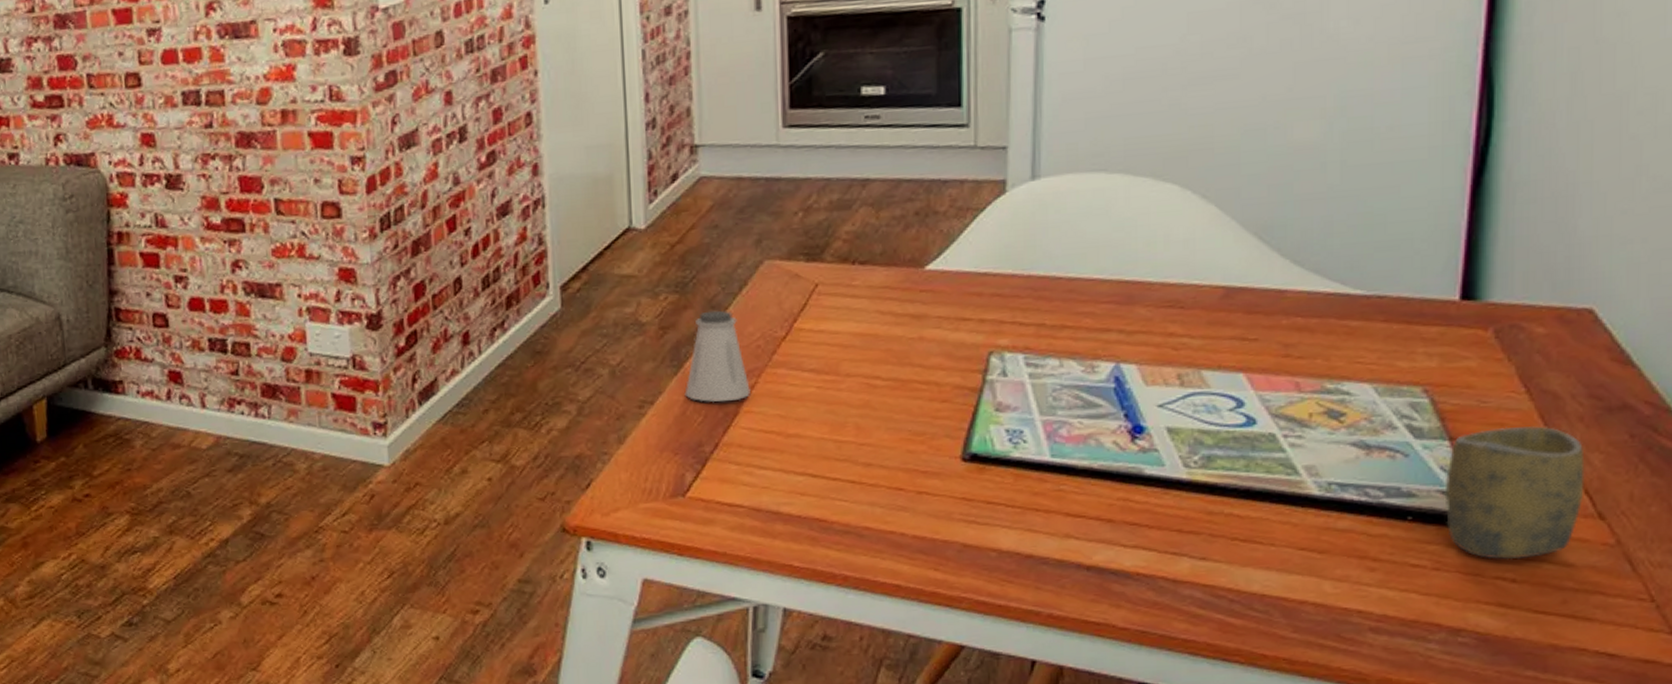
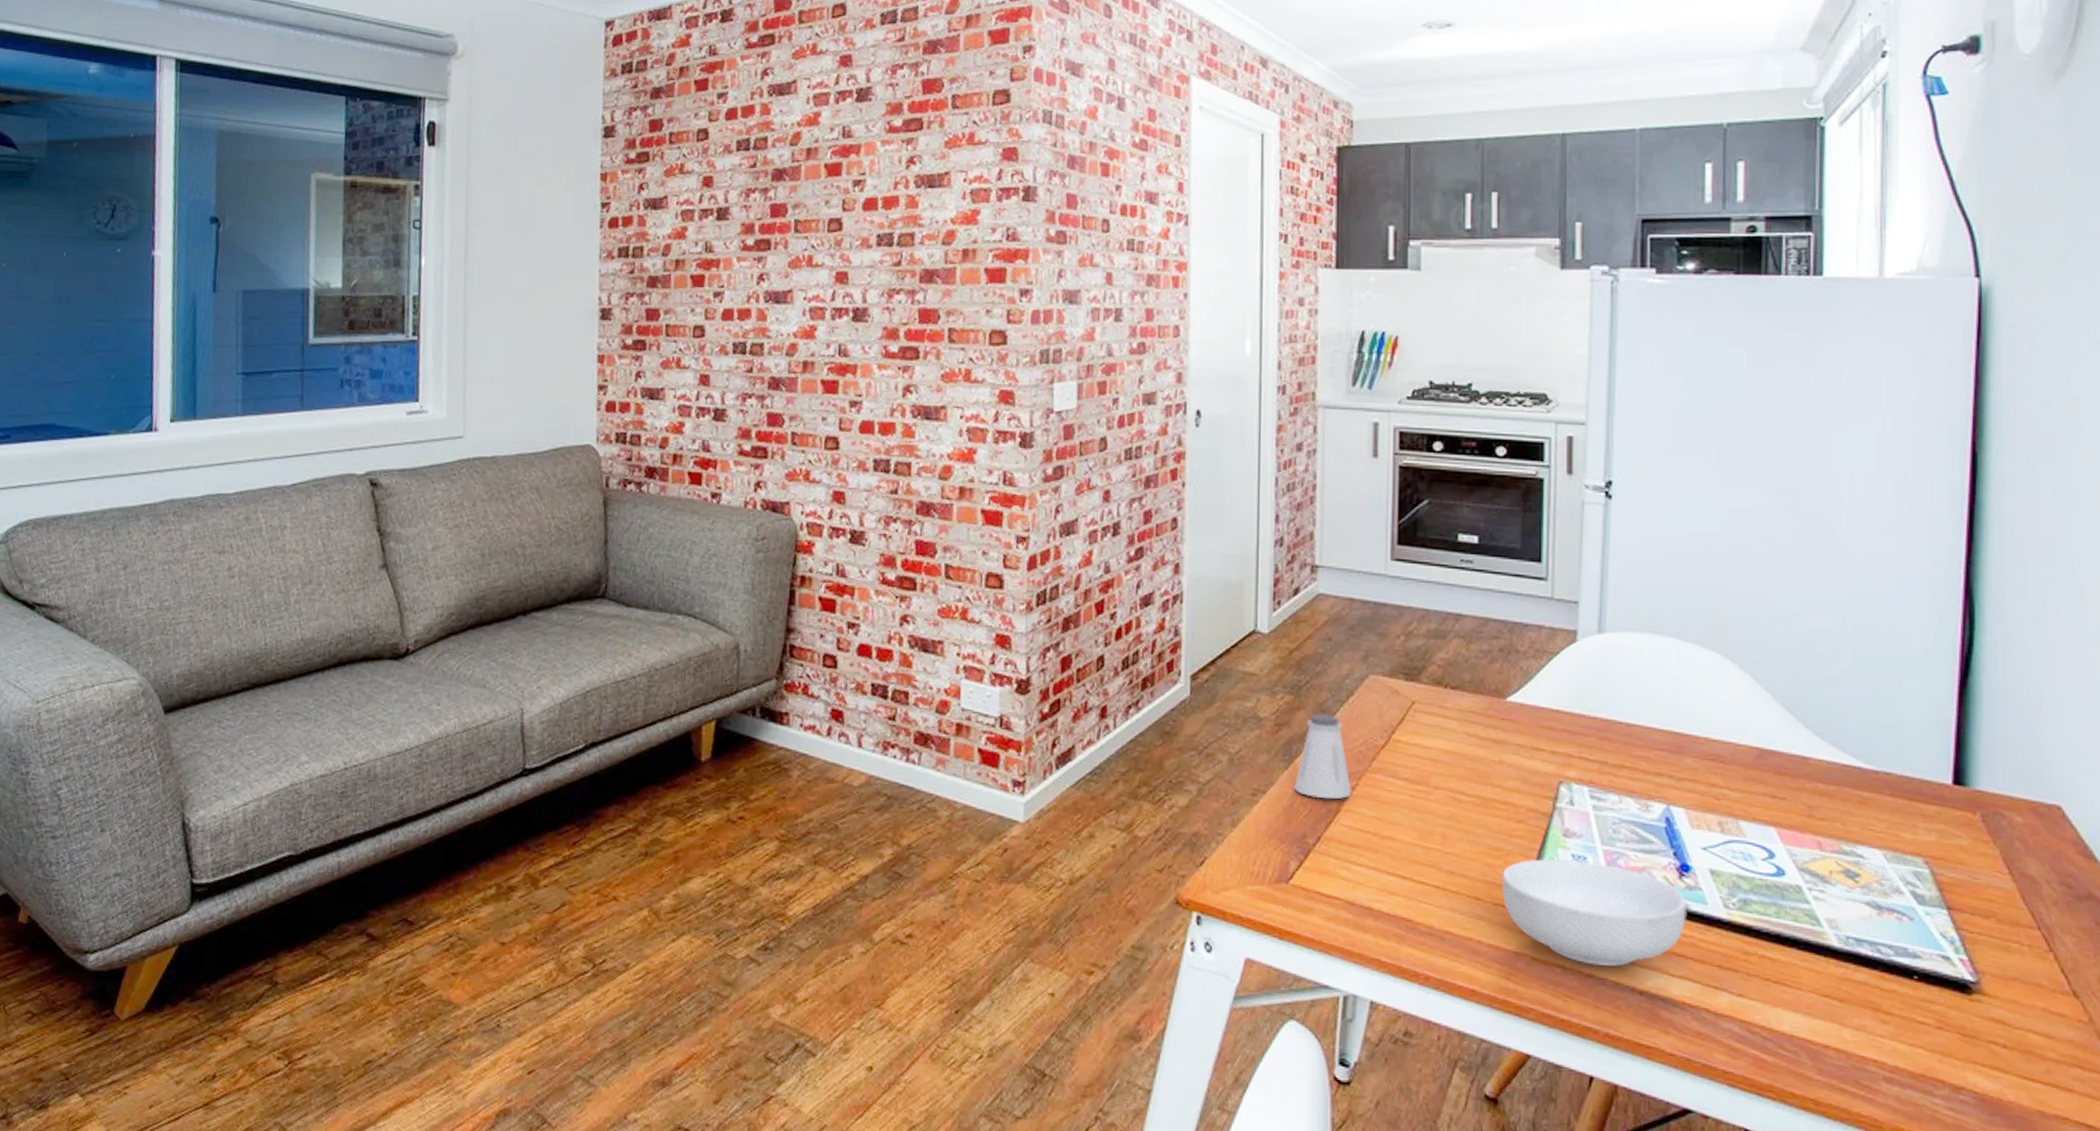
cereal bowl: none [925,434,1141,545] -> present [1501,859,1687,967]
cup: present [1444,425,1585,560] -> none [1944,903,2061,1027]

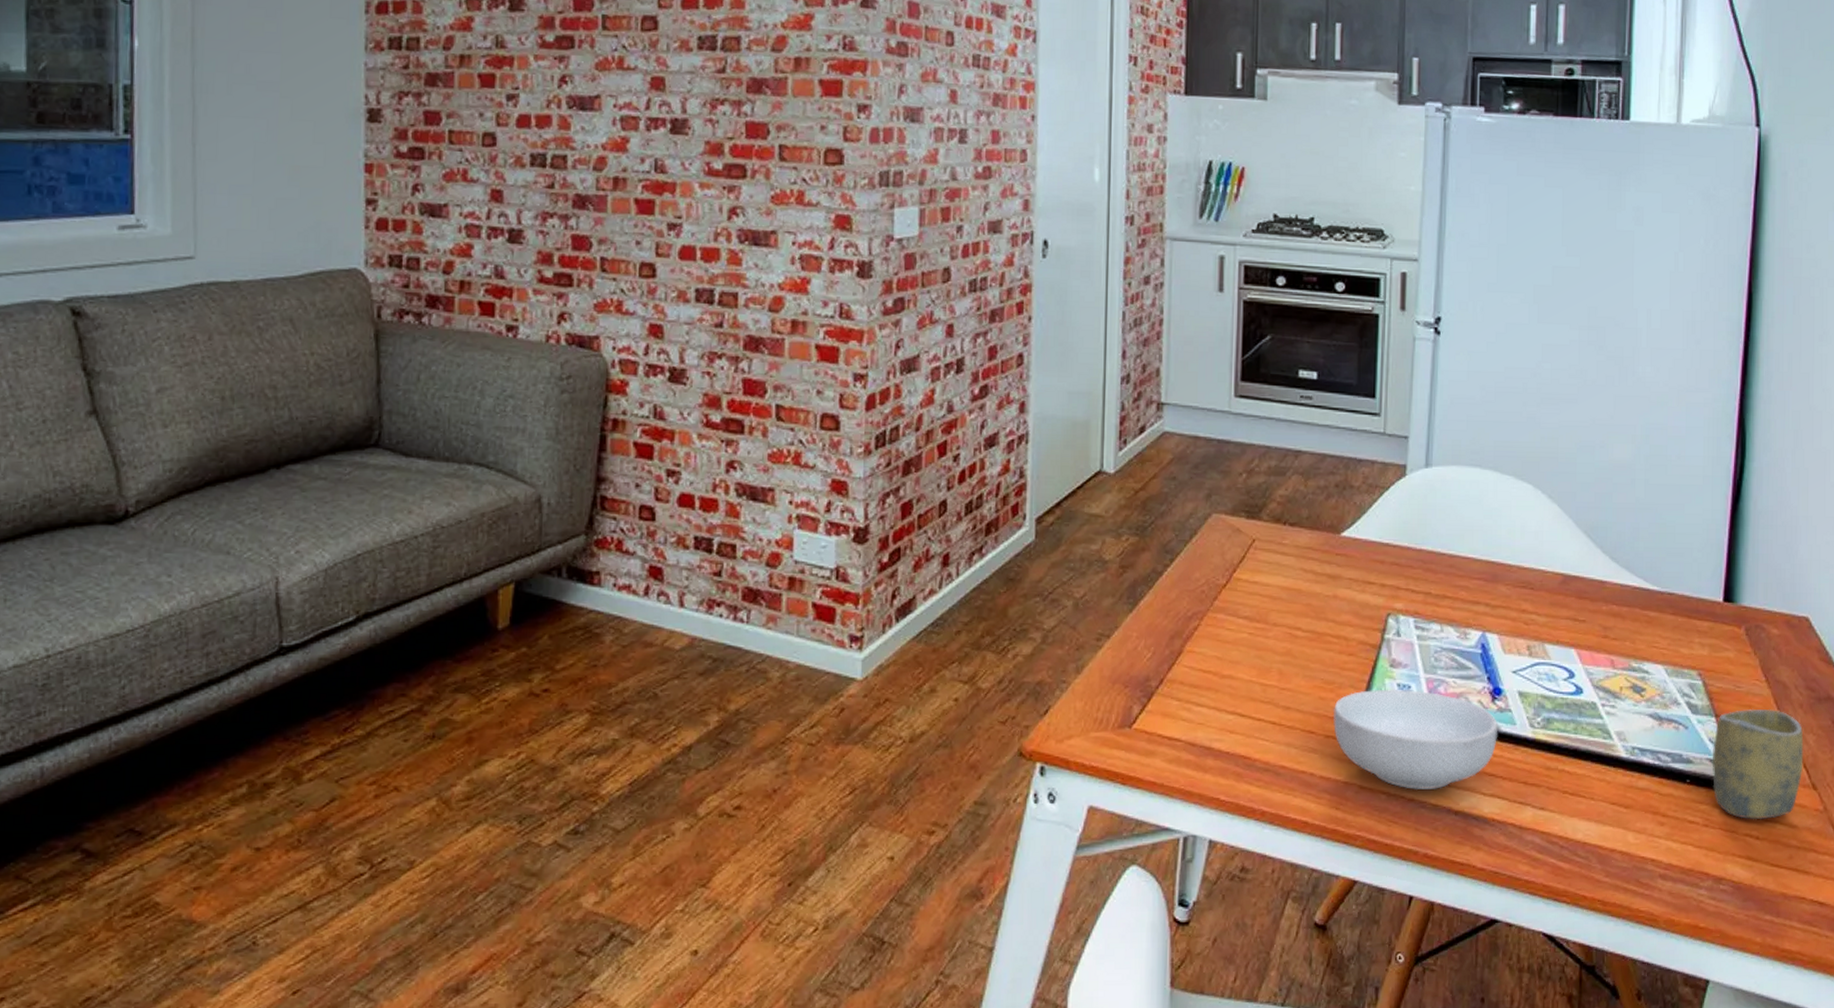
saltshaker: present [1293,714,1351,799] -> none [1137,555,1194,641]
cup: none [1944,903,2061,1027] -> present [1712,708,1804,820]

